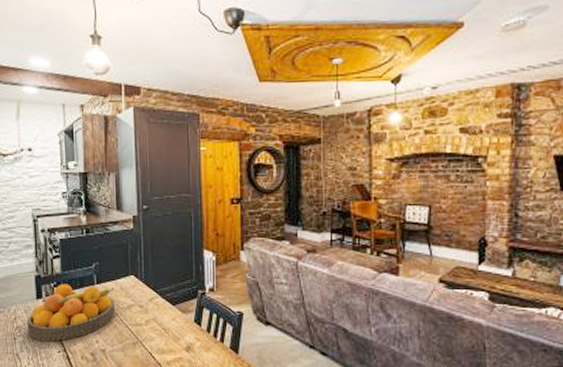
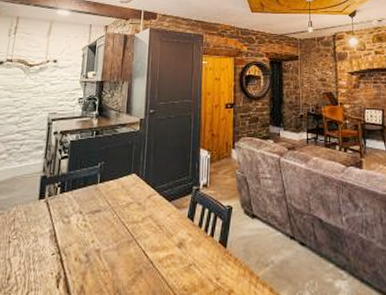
fruit bowl: present [27,284,116,342] -> none [24,183,117,244]

